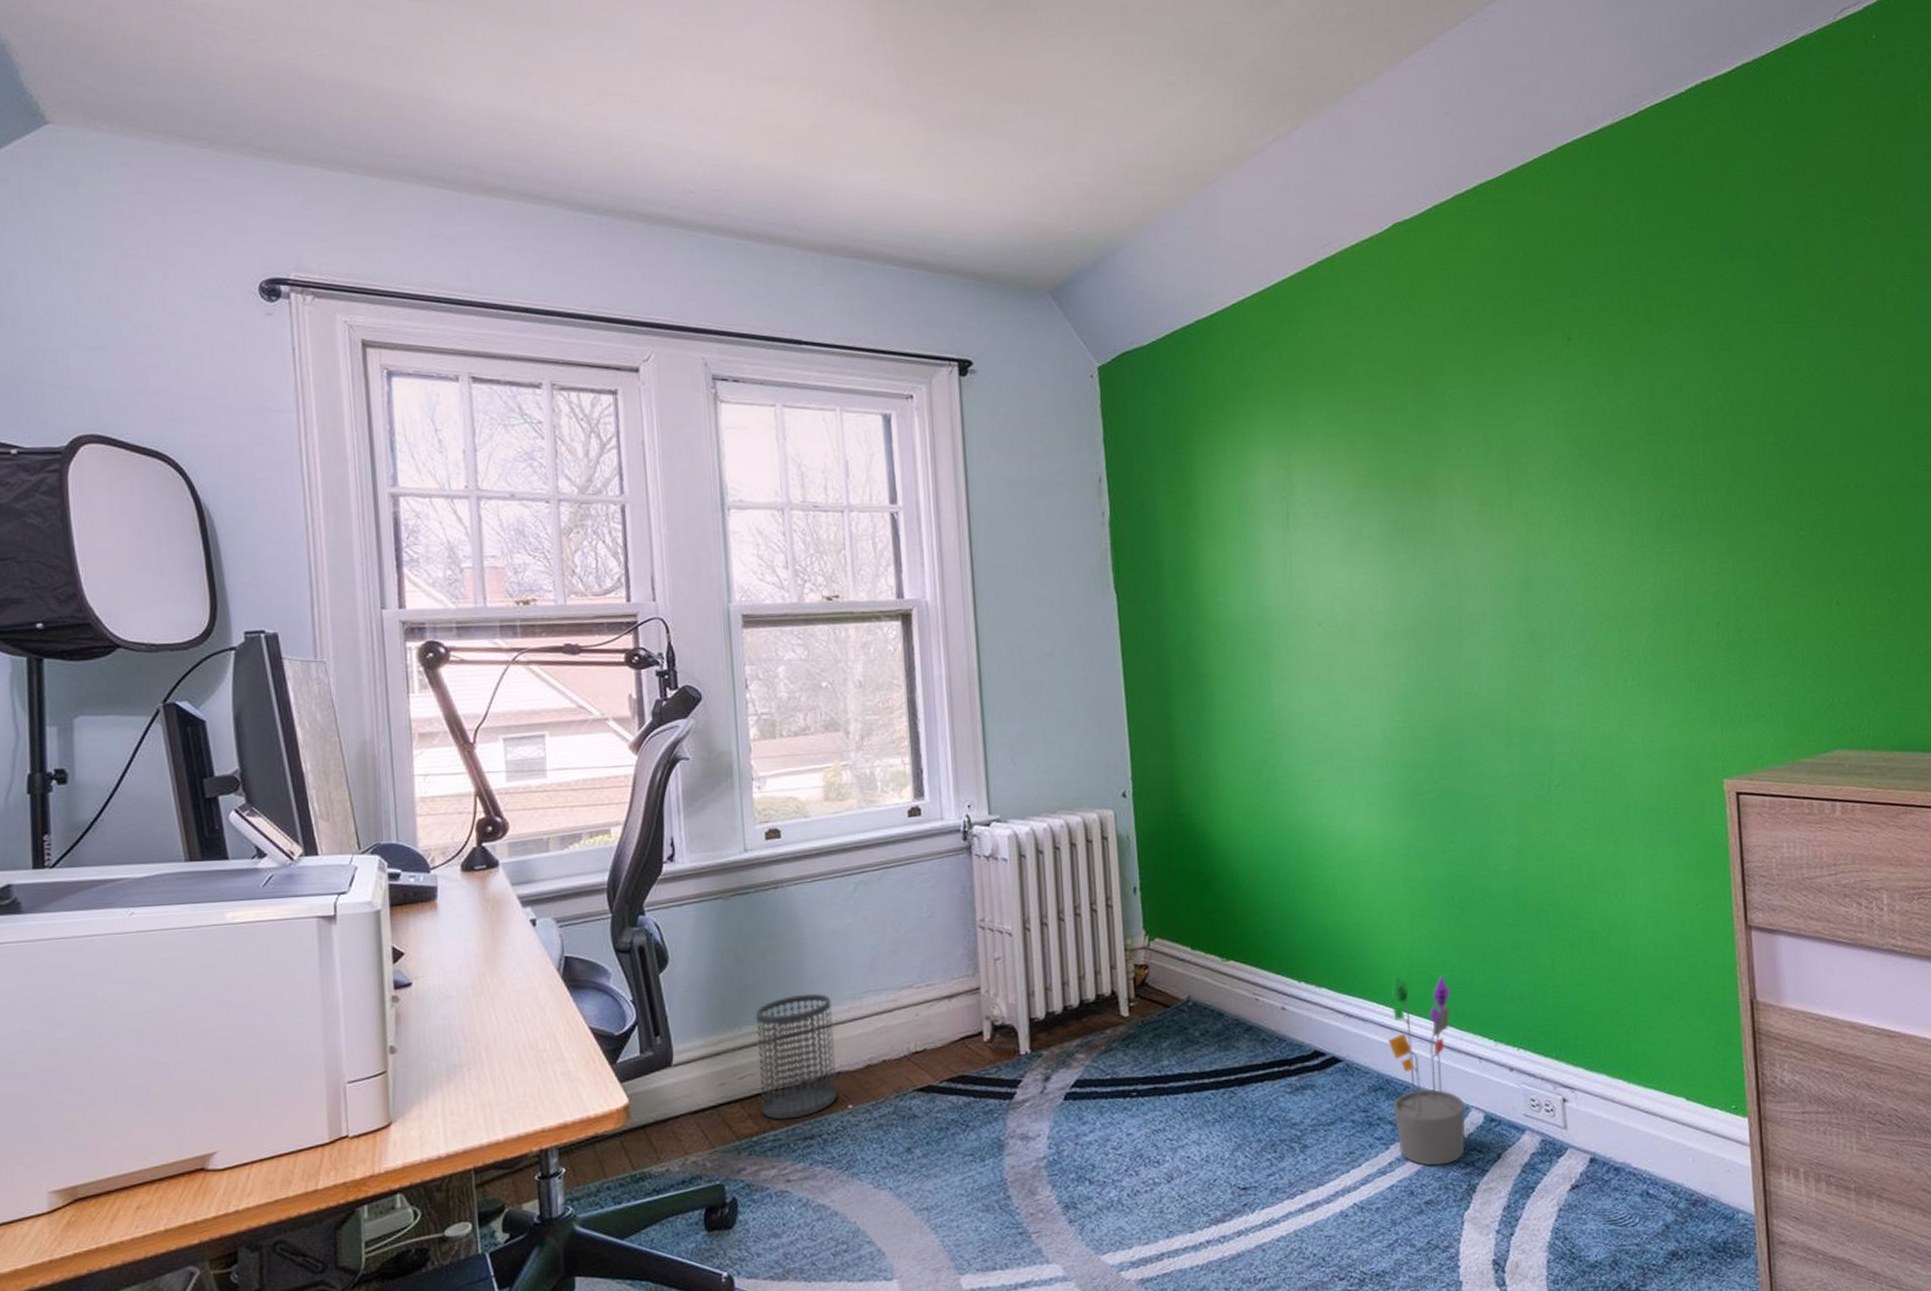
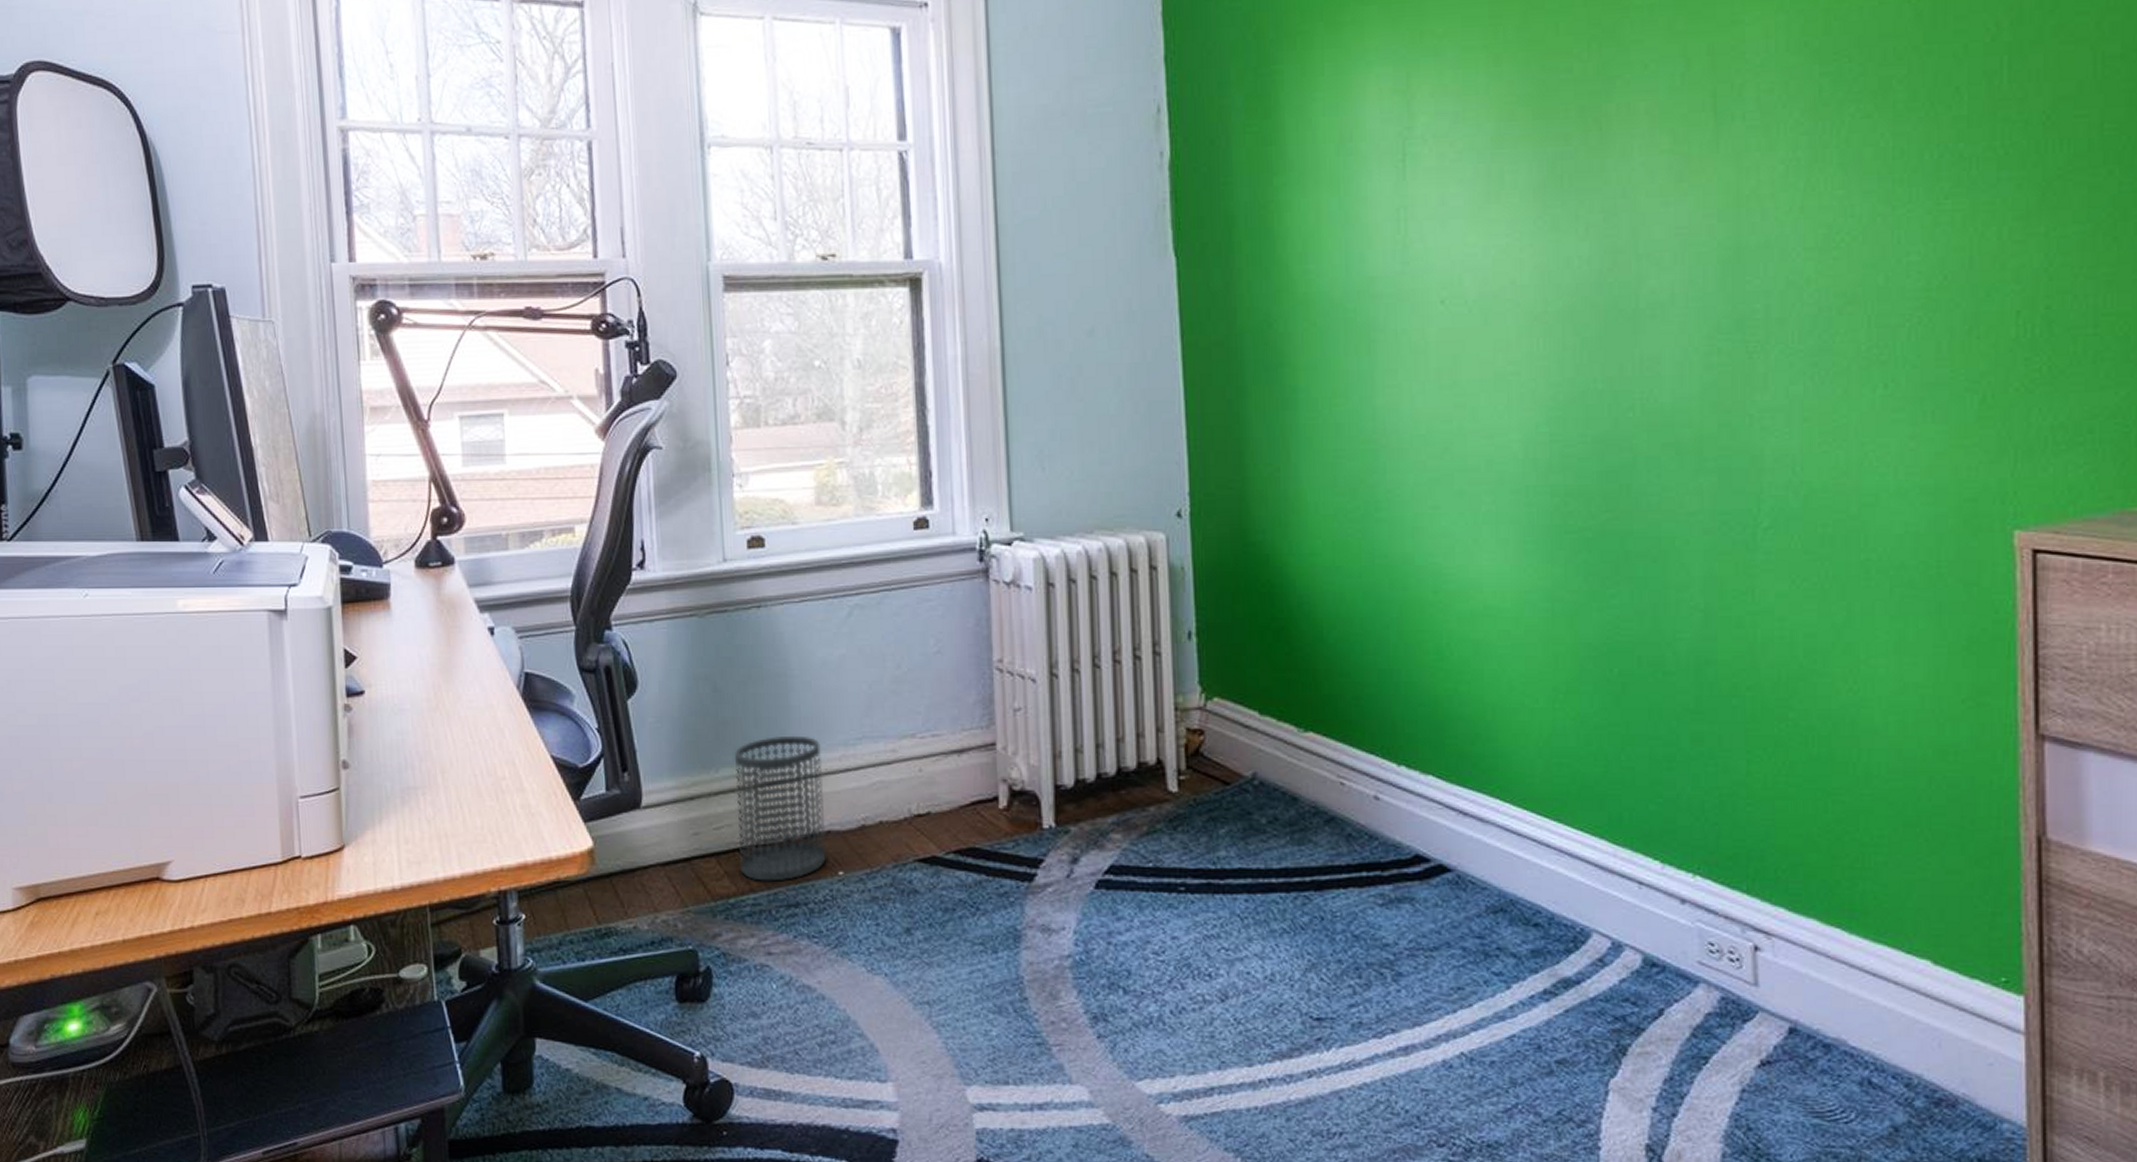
decorative plant: present [1388,975,1466,1166] -> none [1515,765,1618,1016]

